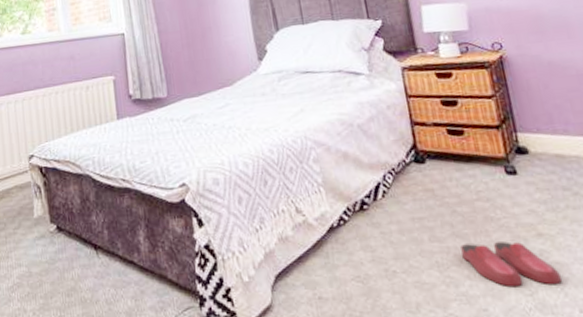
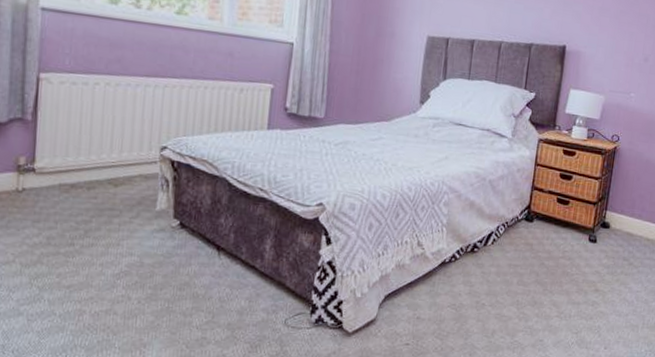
slippers: present [461,241,562,288] -> none [538,290,601,328]

